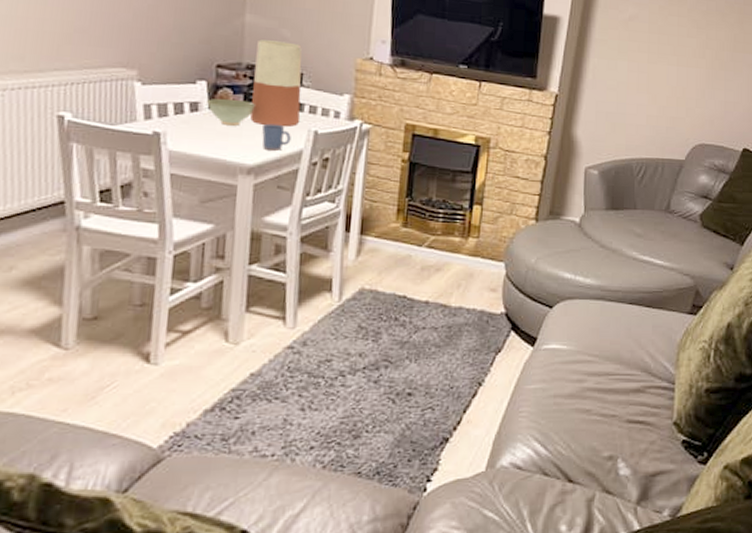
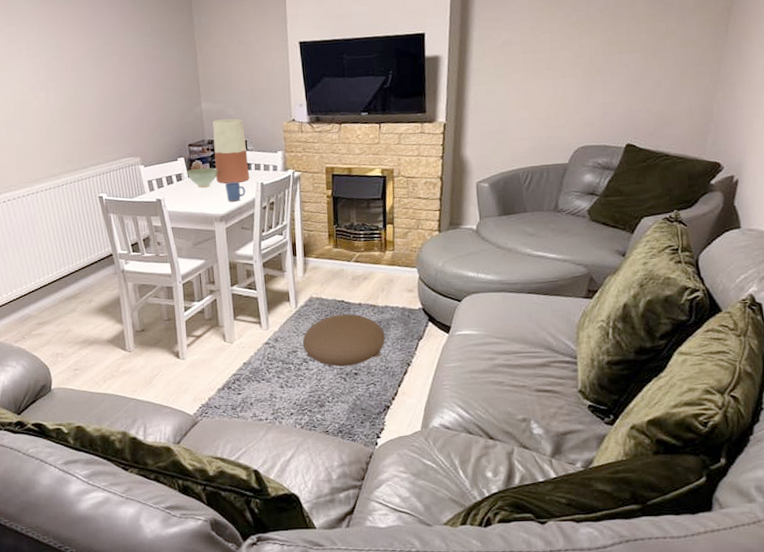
pouf: none [341,314,454,384] -> present [302,314,385,367]

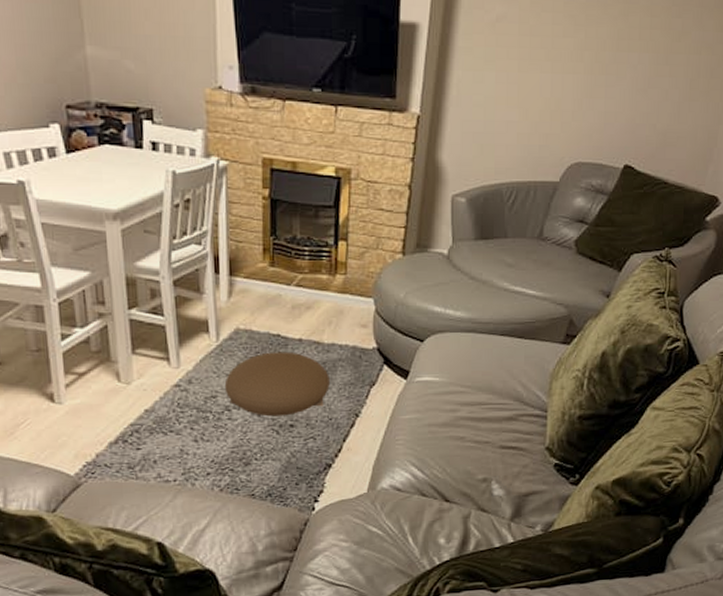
bowl: present [186,167,218,188] -> none [63,141,111,170]
vase: present [213,118,249,184] -> none [102,74,156,169]
mug: present [225,181,246,202] -> none [121,165,150,194]

